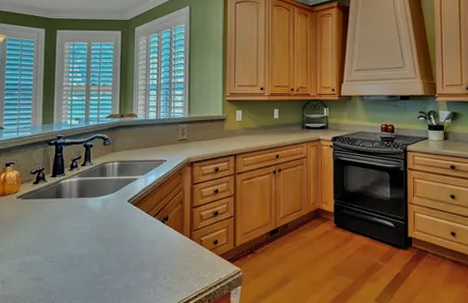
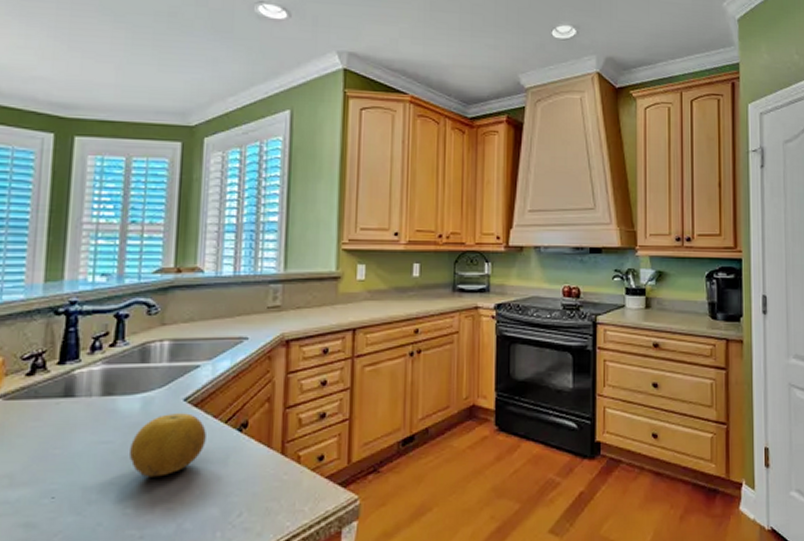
fruit: none [96,210,142,251] -> present [130,413,206,478]

